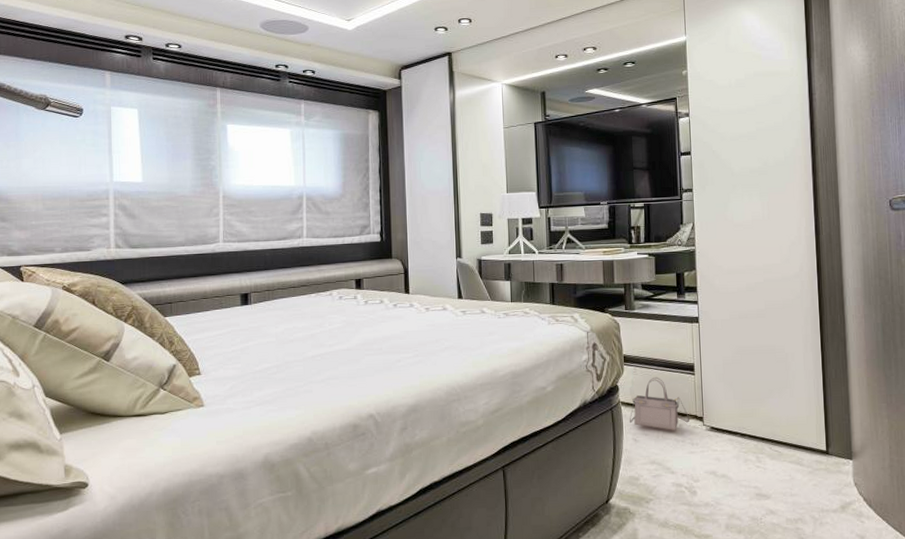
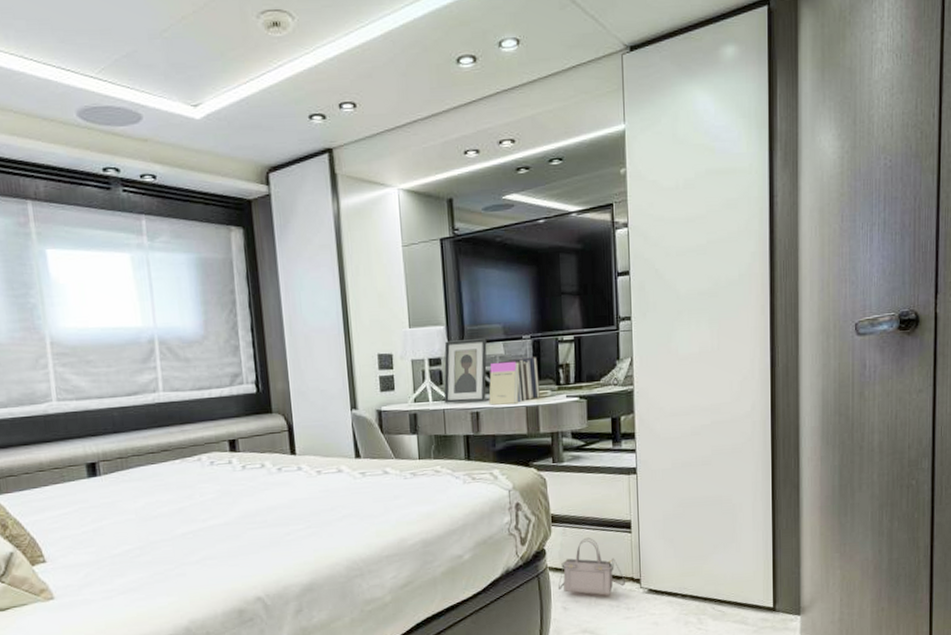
picture frame: none [533,203,571,257] -> present [443,338,487,404]
books: none [571,219,615,259] -> present [488,357,540,405]

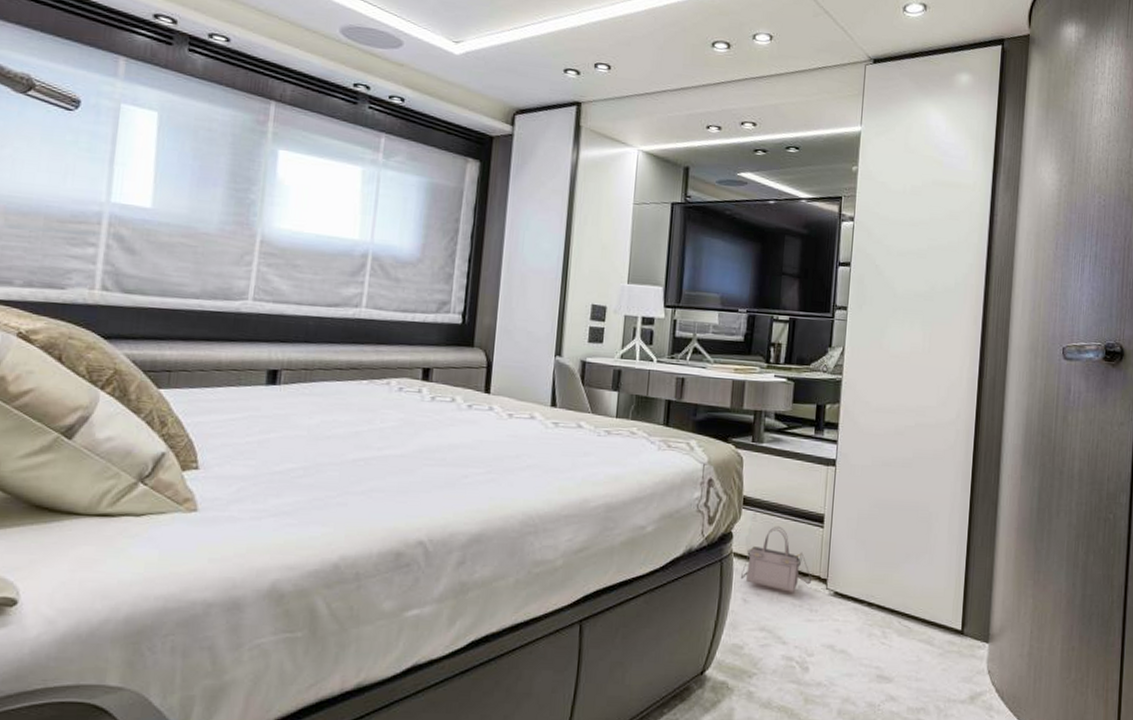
picture frame: present [443,338,487,404] -> none [651,302,703,369]
books: present [488,357,540,405] -> none [696,329,750,377]

